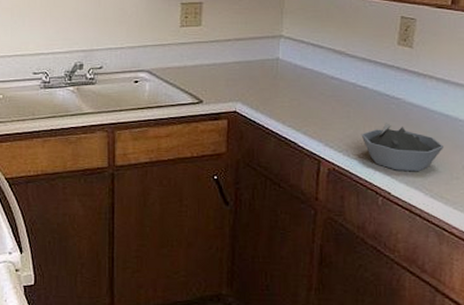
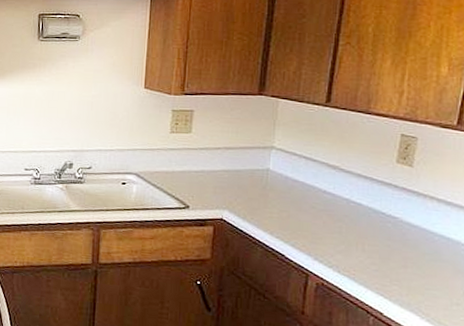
bowl: present [361,123,445,171] -> none [353,241,445,293]

